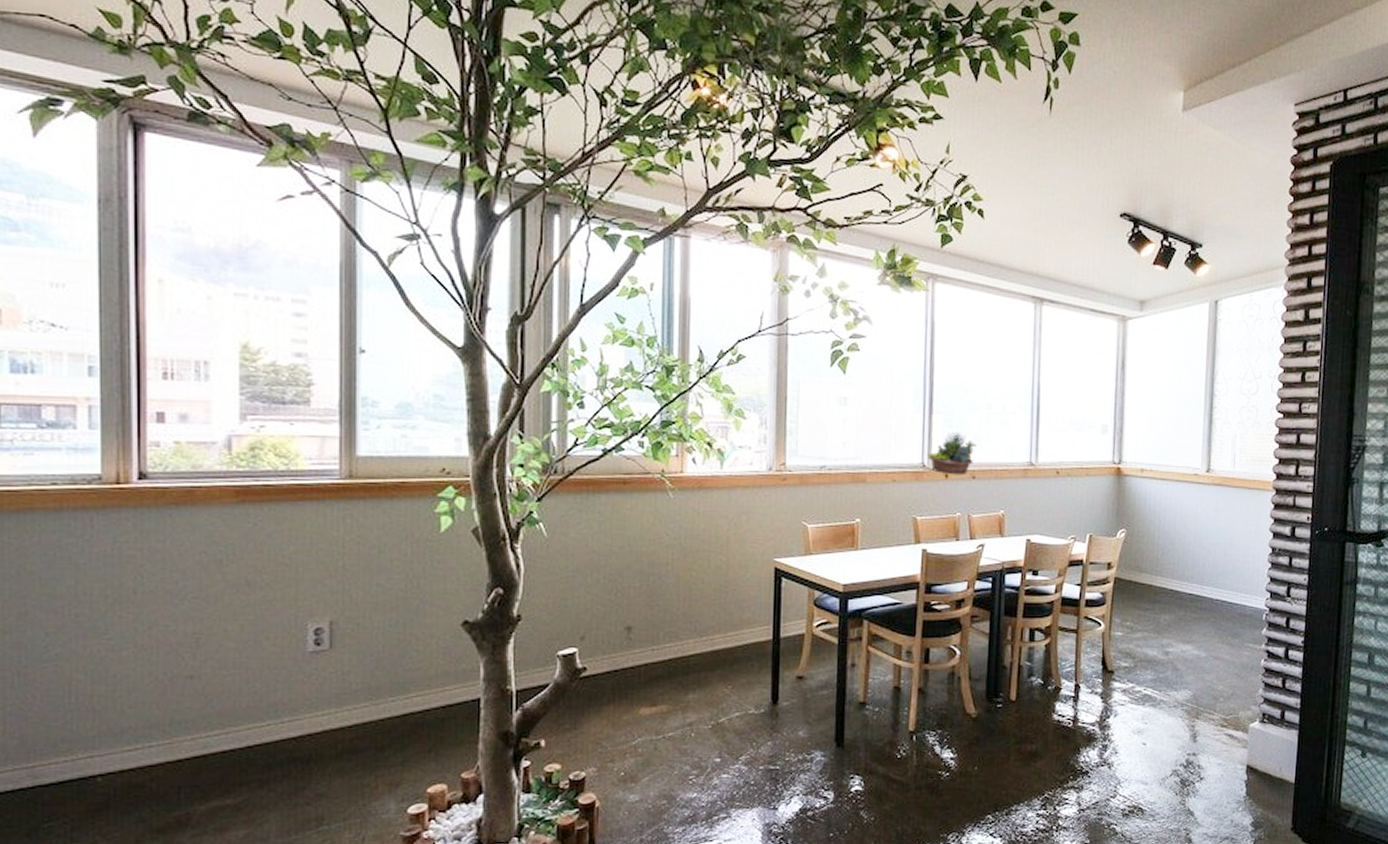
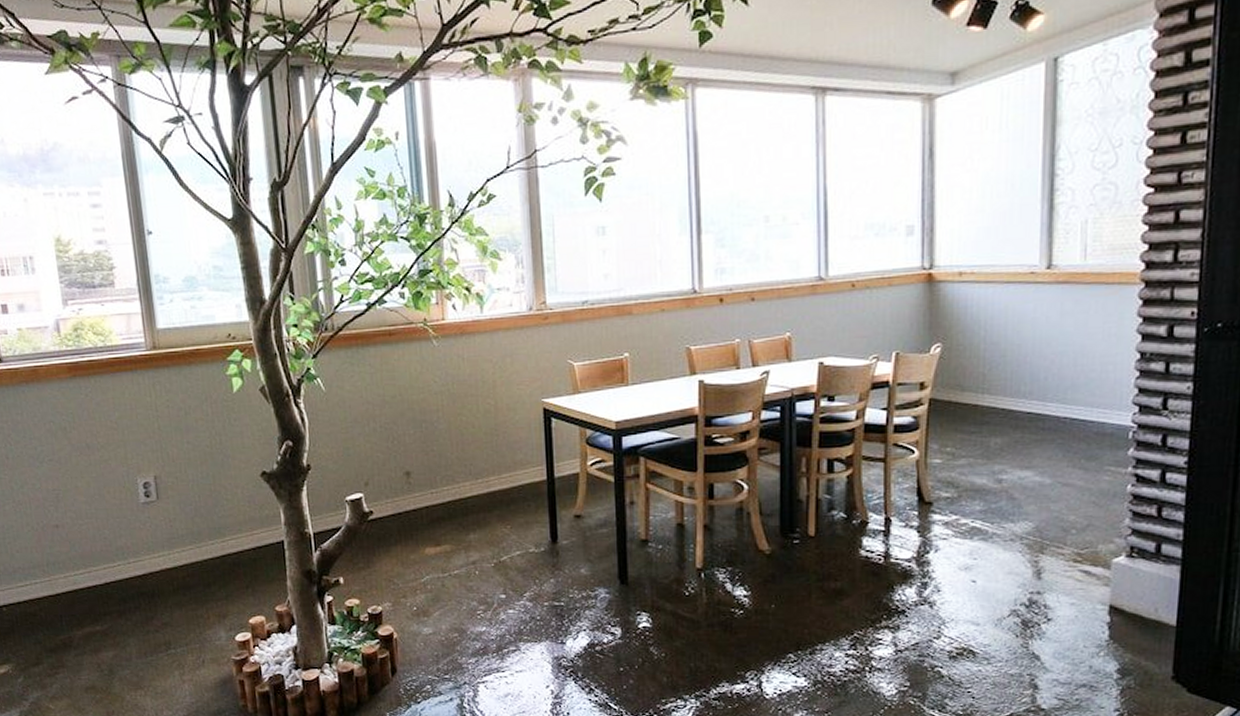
succulent planter: present [927,431,977,476] -> none [698,250,754,299]

